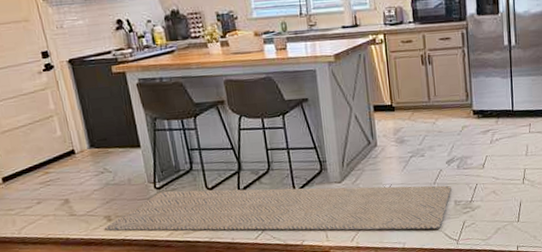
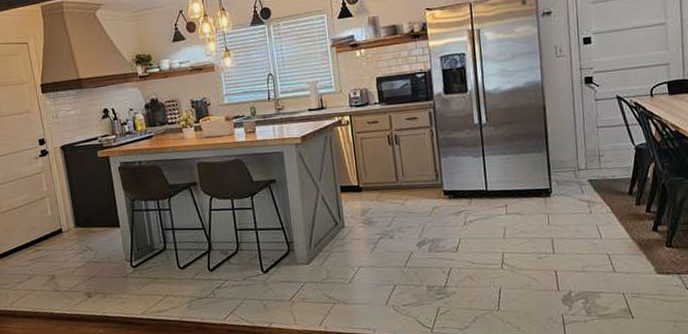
rug: present [105,185,451,231] -> none [85,269,423,316]

